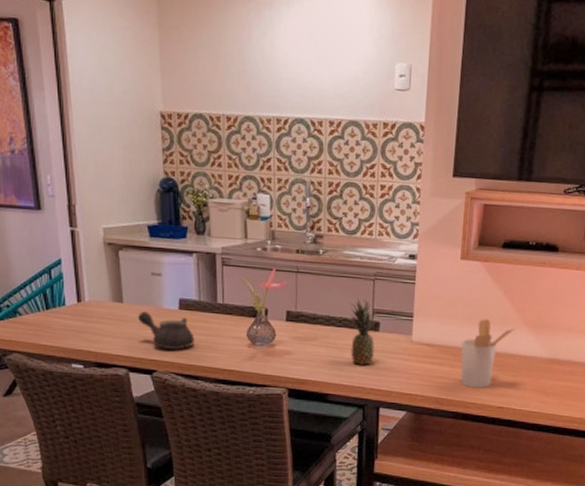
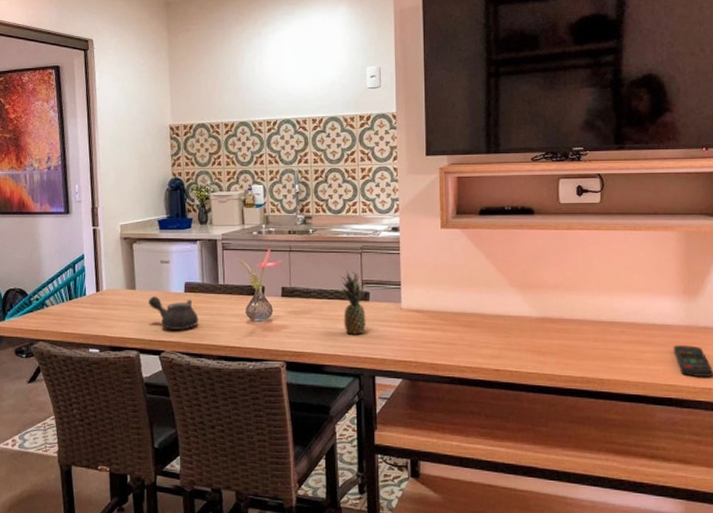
utensil holder: present [460,319,516,388] -> none [449,283,502,351]

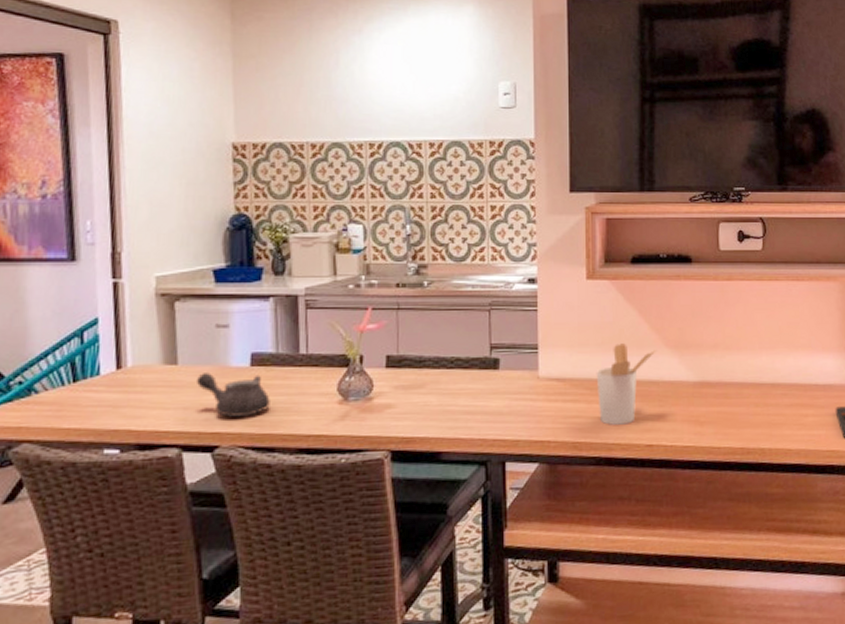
fruit: present [340,270,366,335] -> none [462,332,495,412]
utensil holder: none [449,283,502,351] -> present [596,343,656,425]

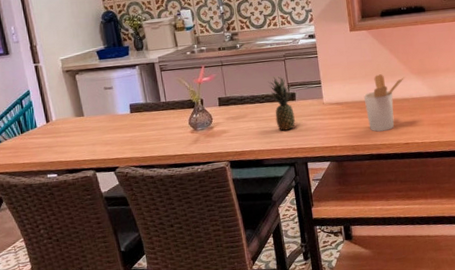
teapot: present [195,373,270,417] -> none [97,118,147,148]
fruit: none [462,332,495,412] -> present [268,76,295,131]

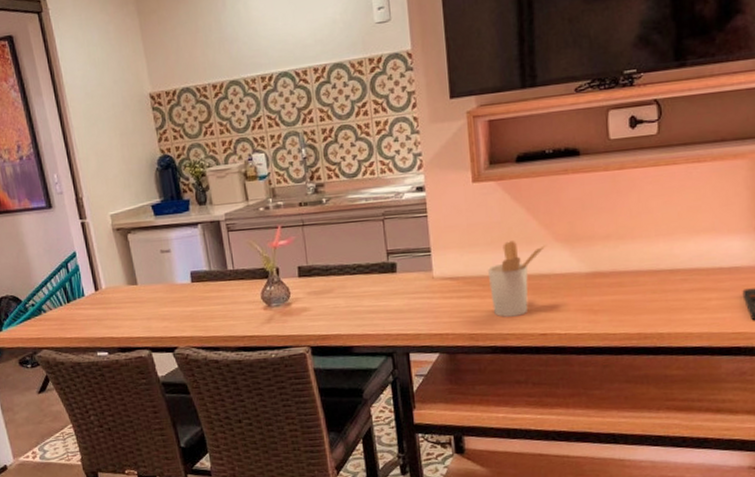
fruit: present [268,76,295,131] -> none [361,240,395,311]

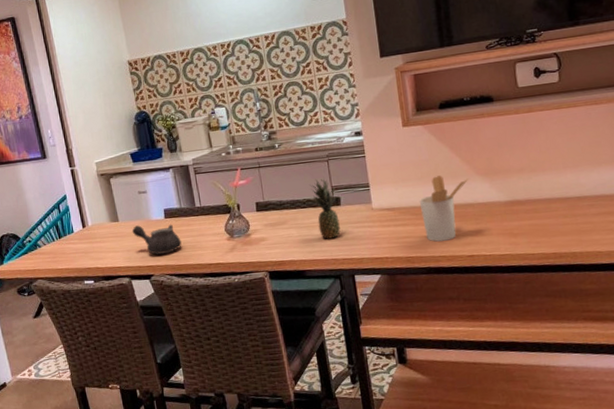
teapot: none [152,289,211,324] -> present [132,224,182,255]
fruit: none [361,240,395,311] -> present [310,178,341,239]

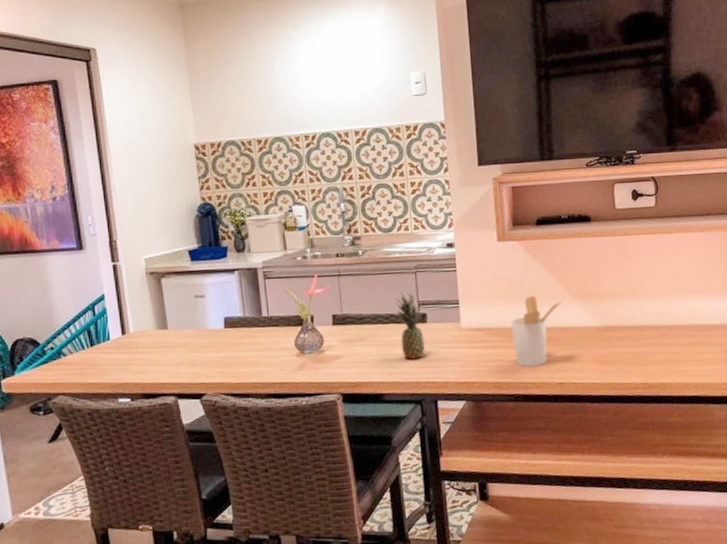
teapot: present [132,224,182,255] -> none [183,335,243,370]

